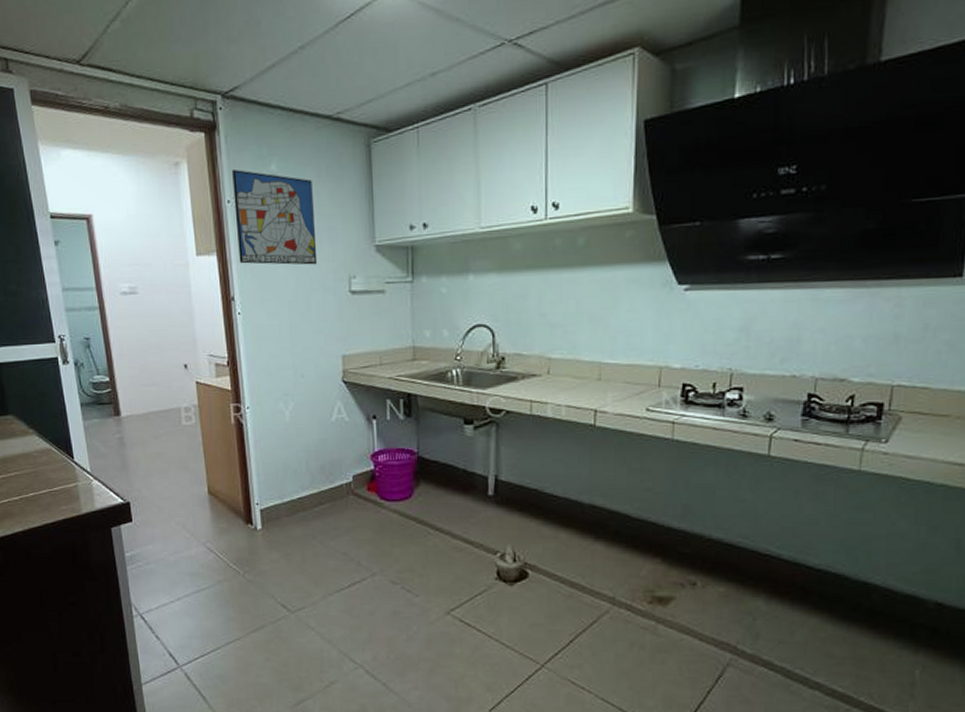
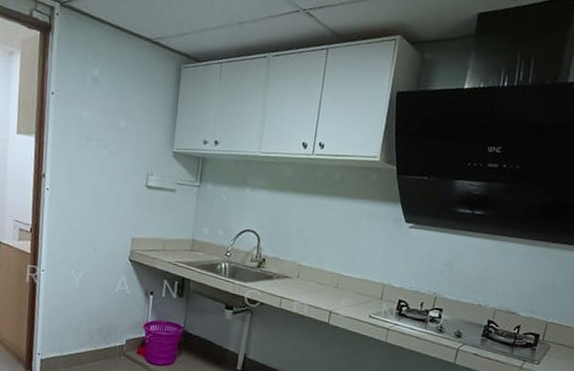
wall art: present [232,168,318,265] -> none [54,66,128,159]

